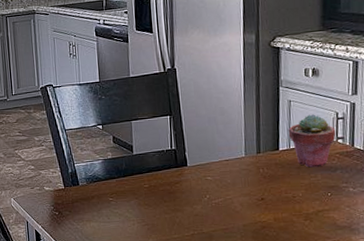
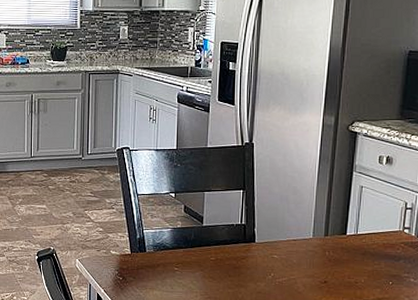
potted succulent: present [288,114,336,168] -> none [357,202,403,255]

